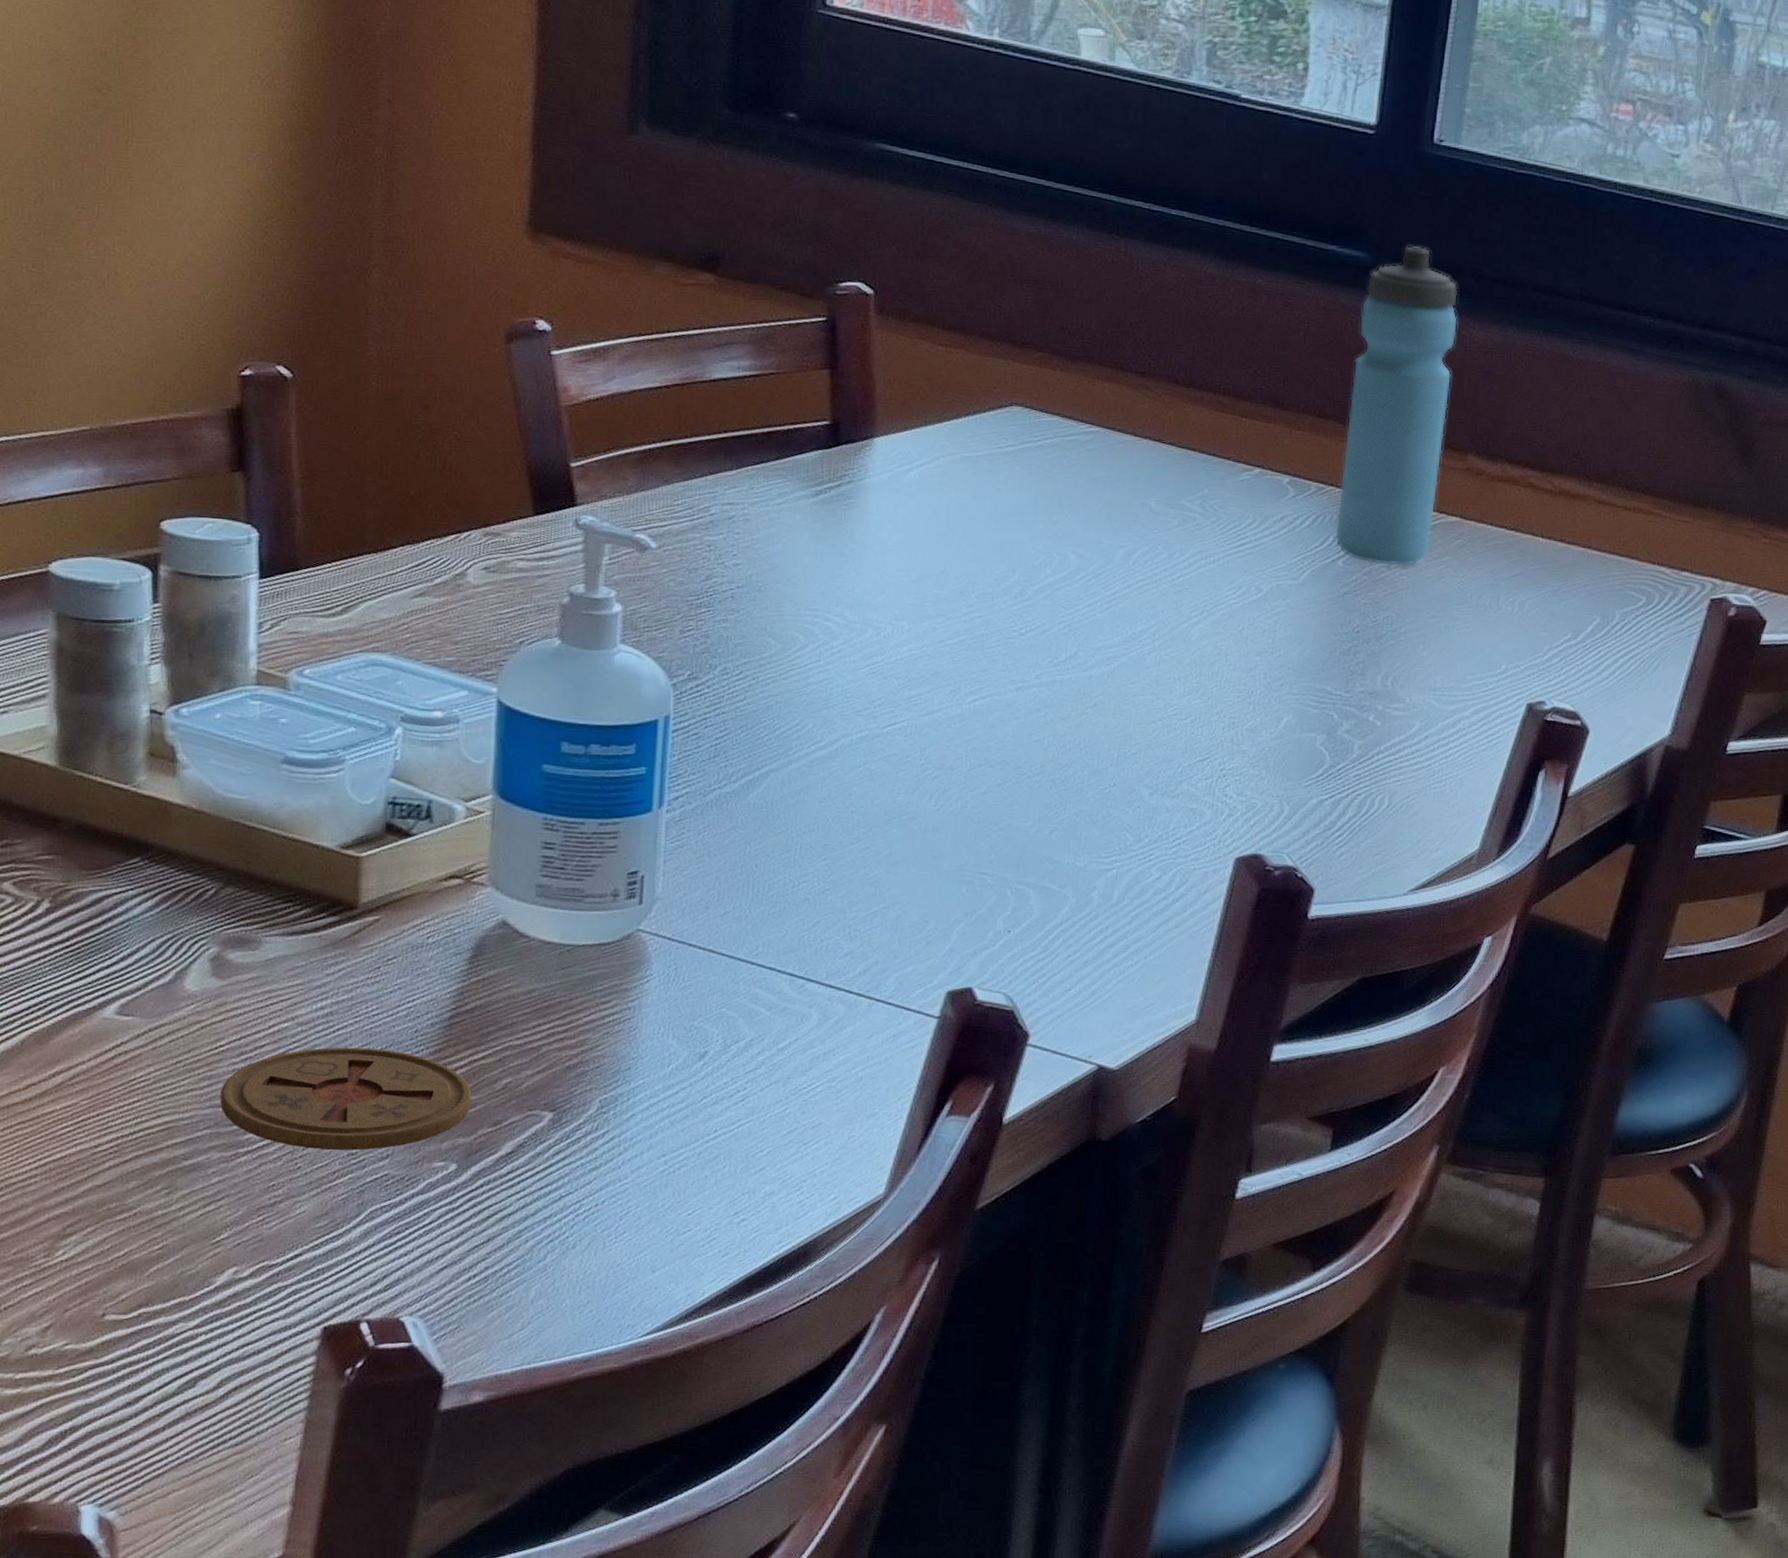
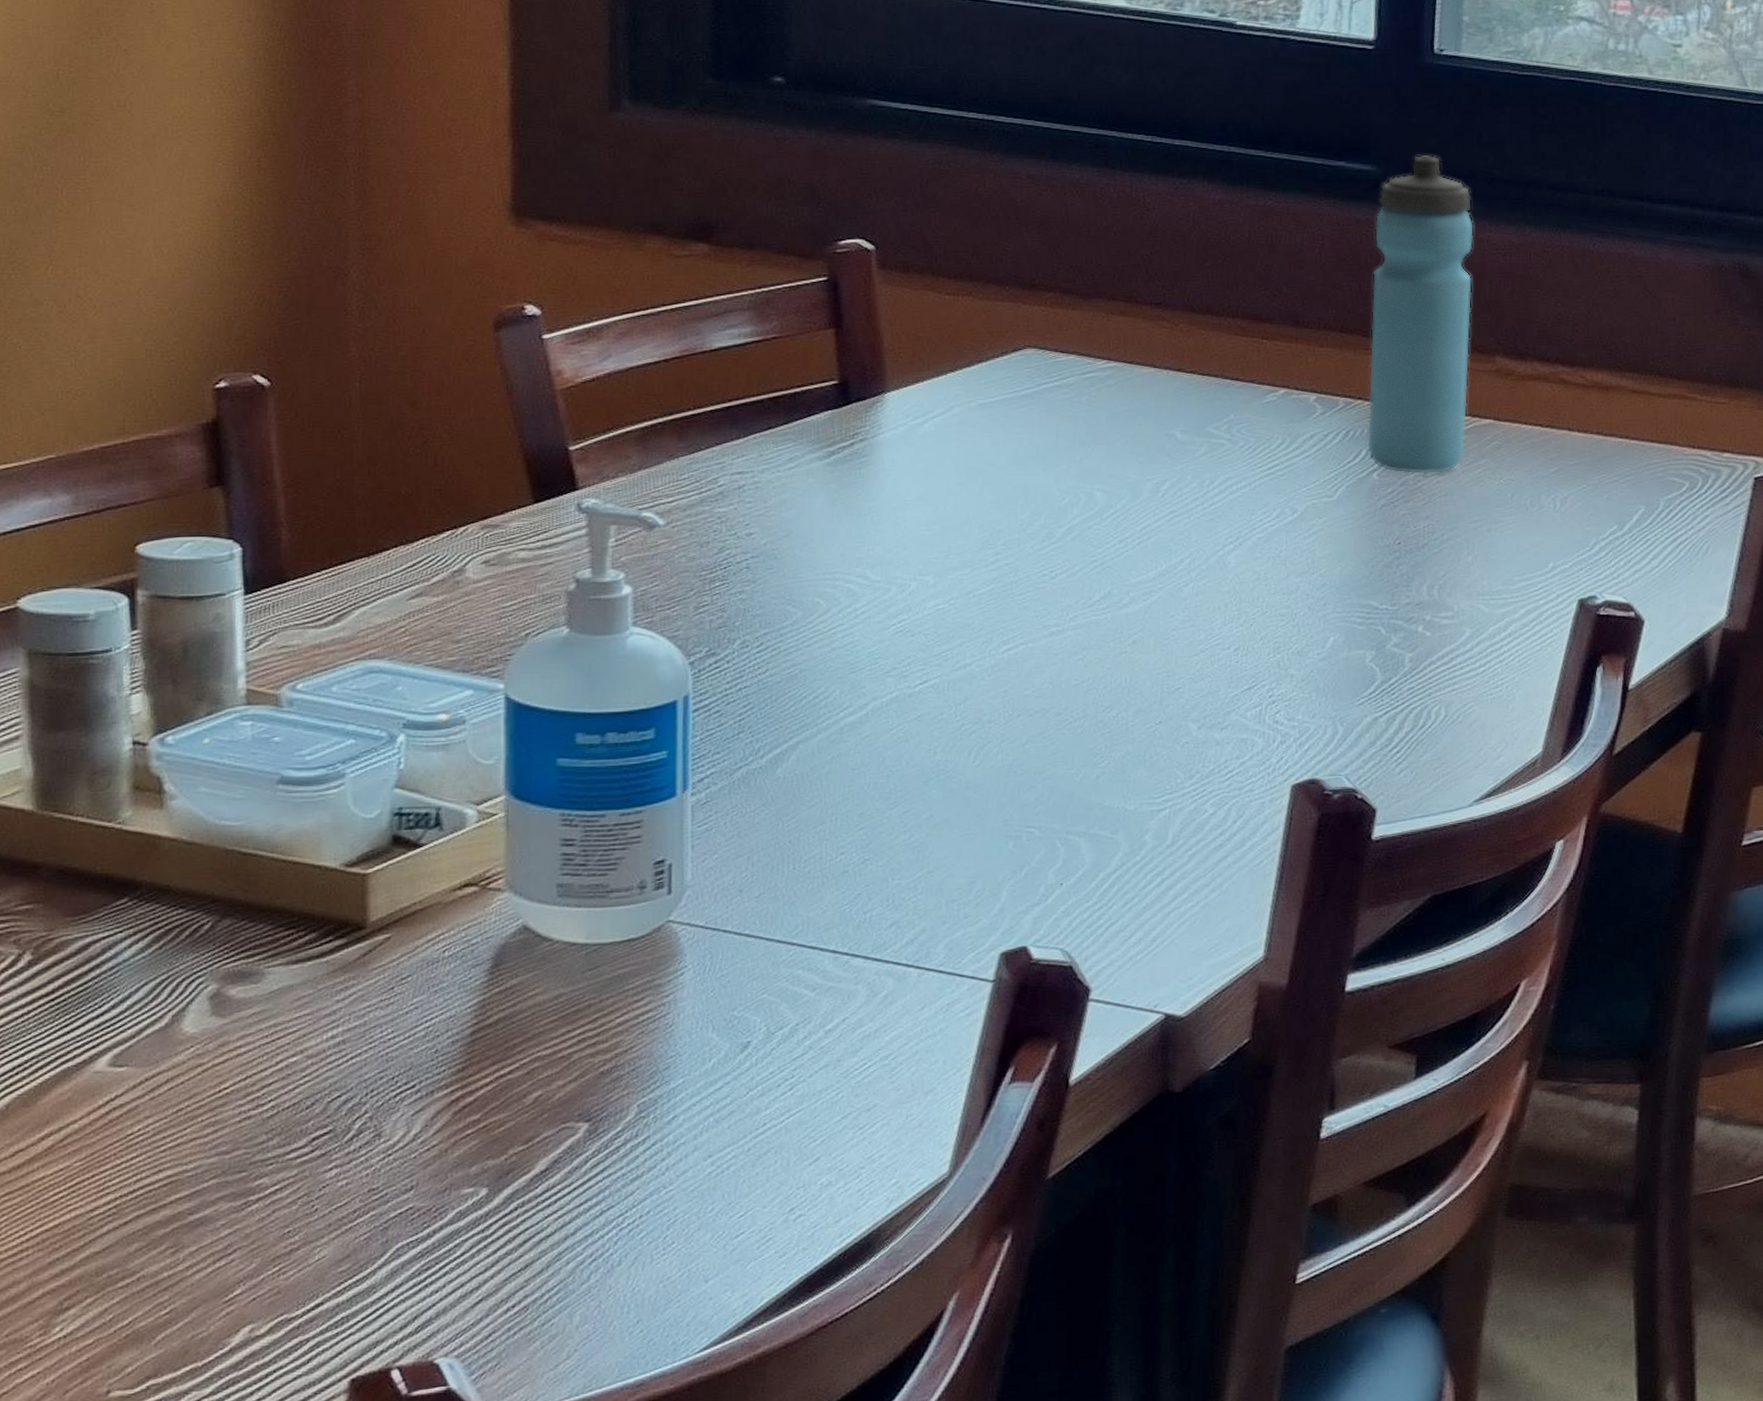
coaster: present [220,1047,472,1151] -> none [227,1074,500,1189]

